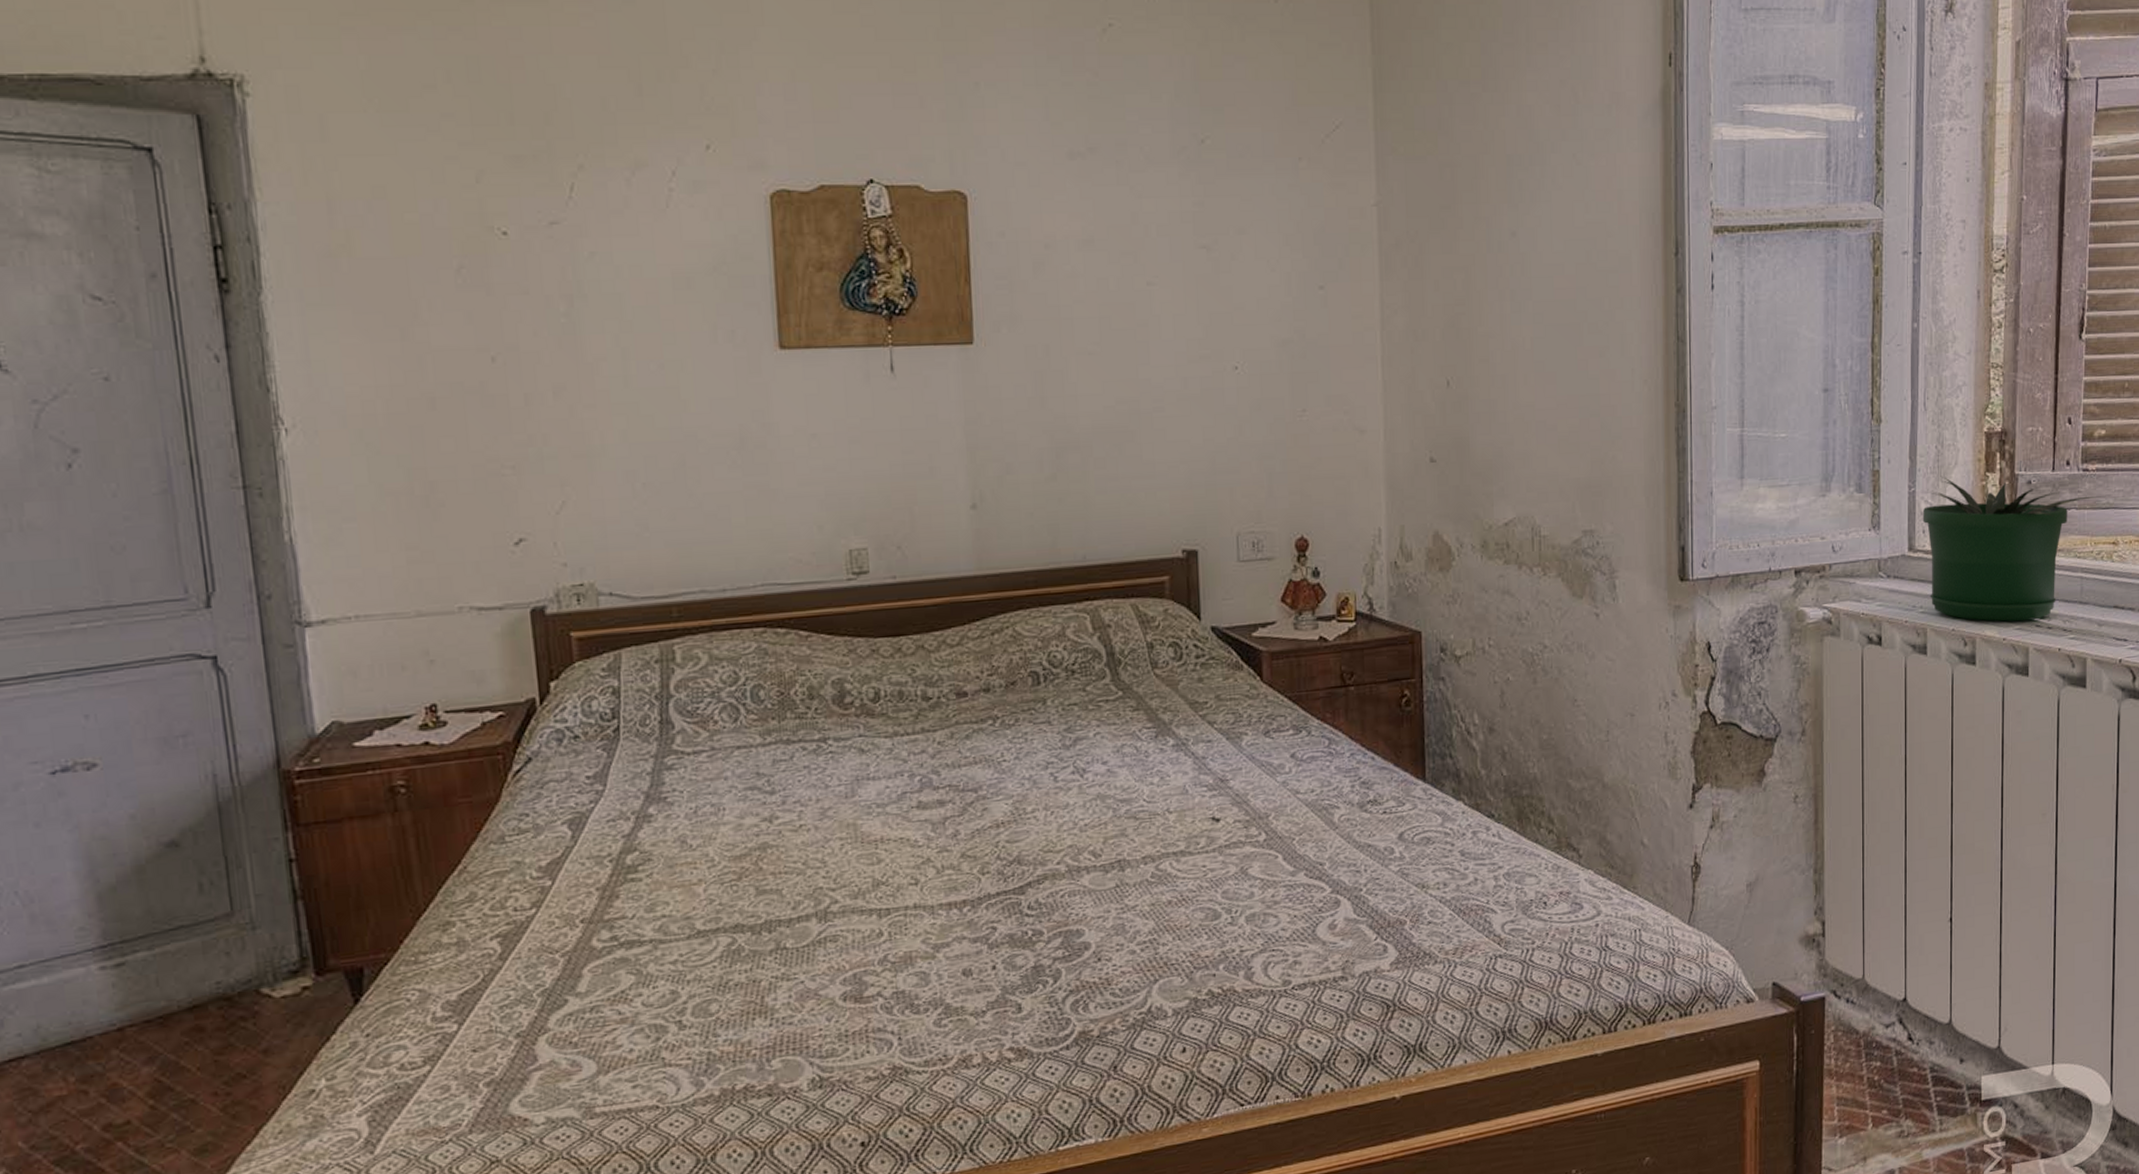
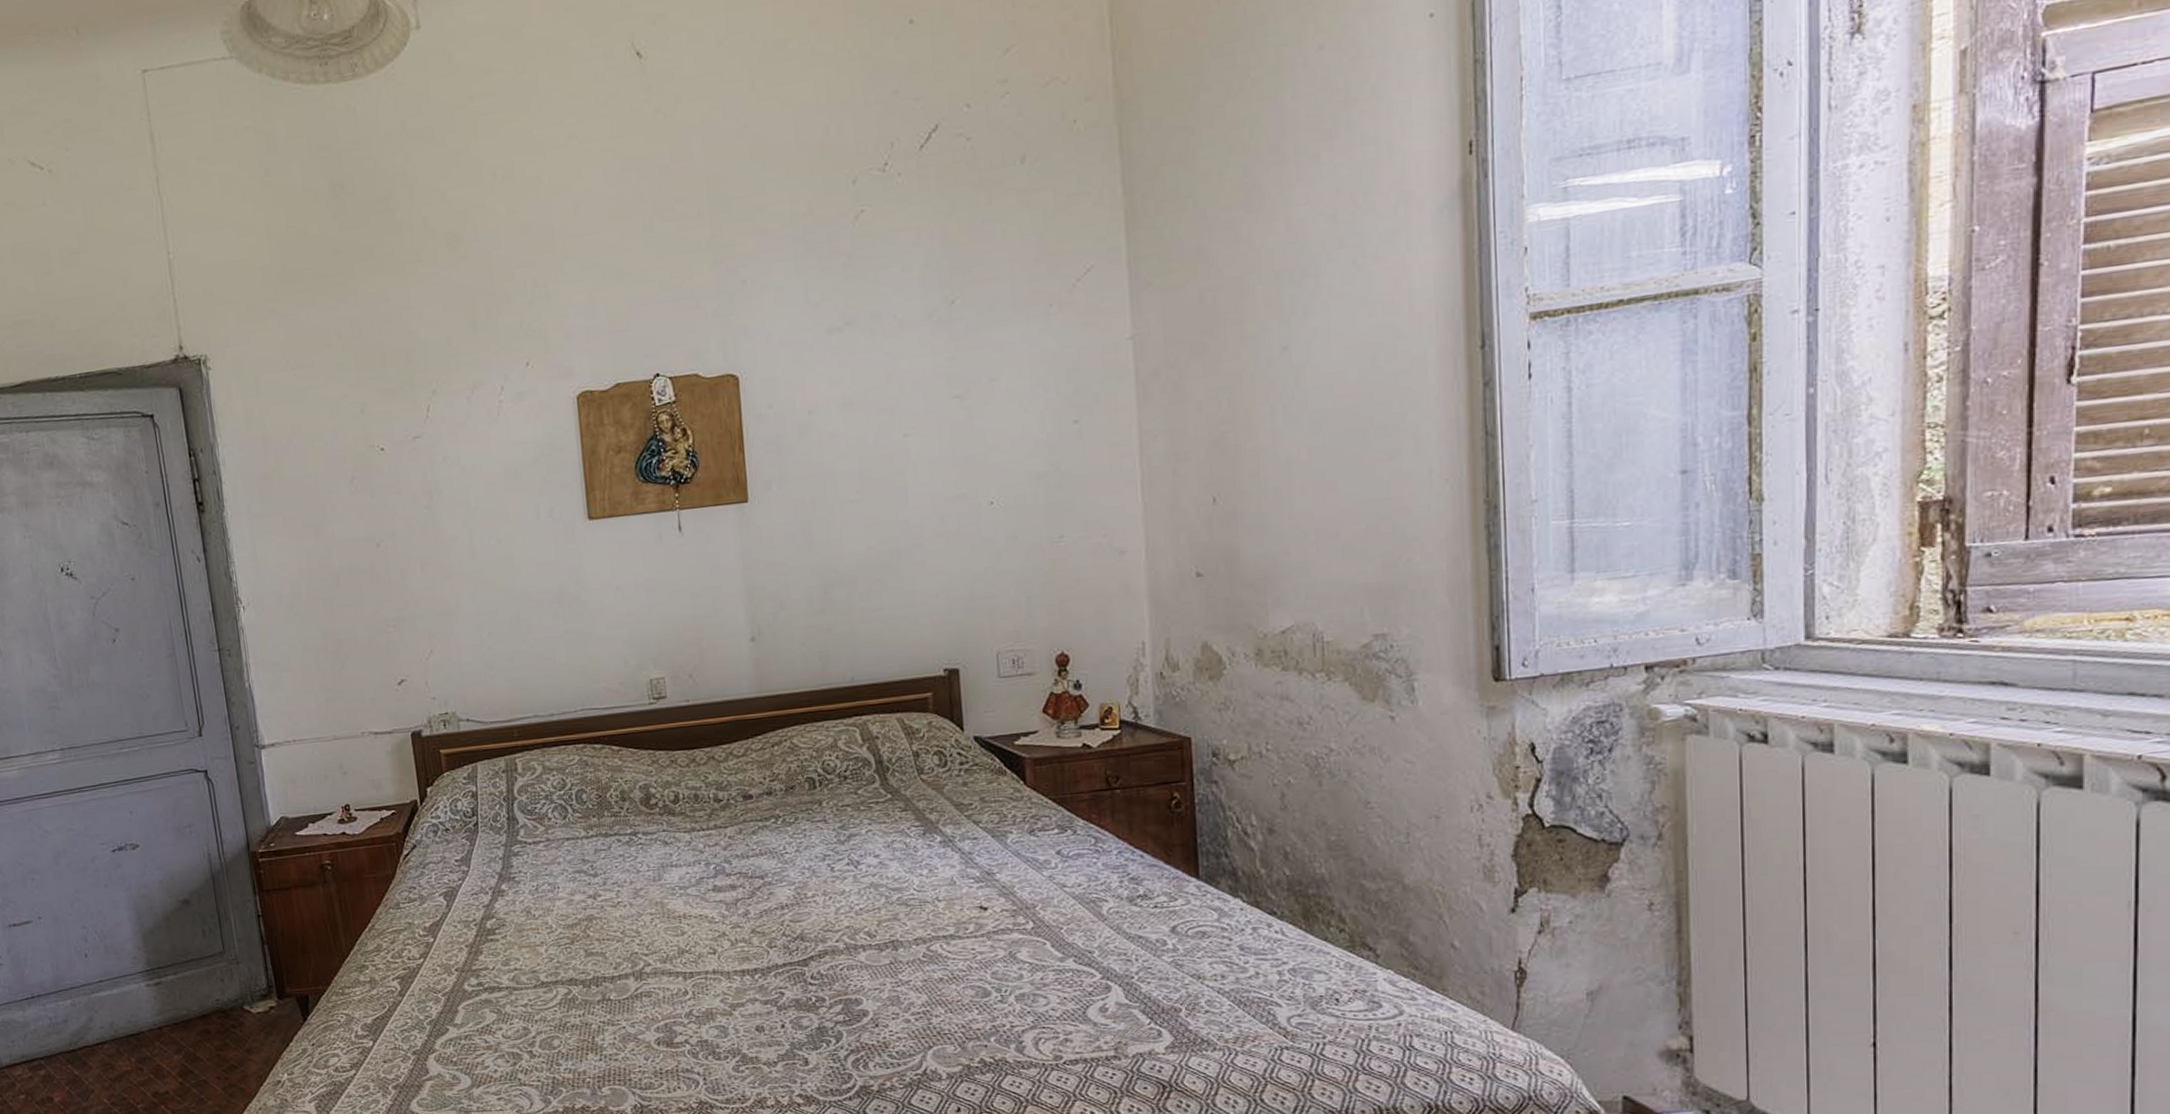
planter: present [1922,476,2106,622] -> none [1825,554,2114,715]

